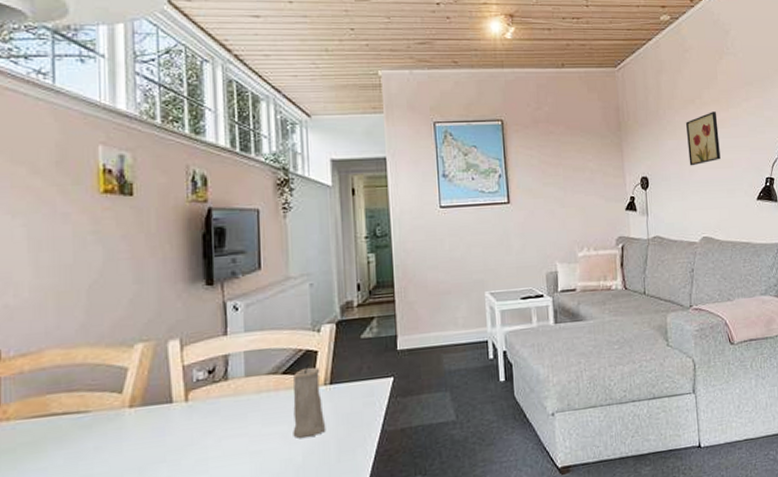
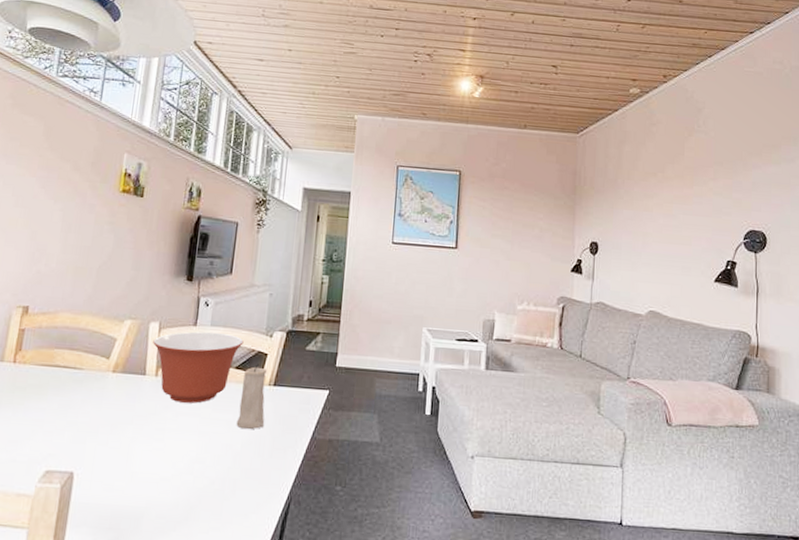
mixing bowl: none [175,337,287,426] -> present [153,331,244,404]
wall art: present [685,112,721,166] -> none [644,187,680,238]

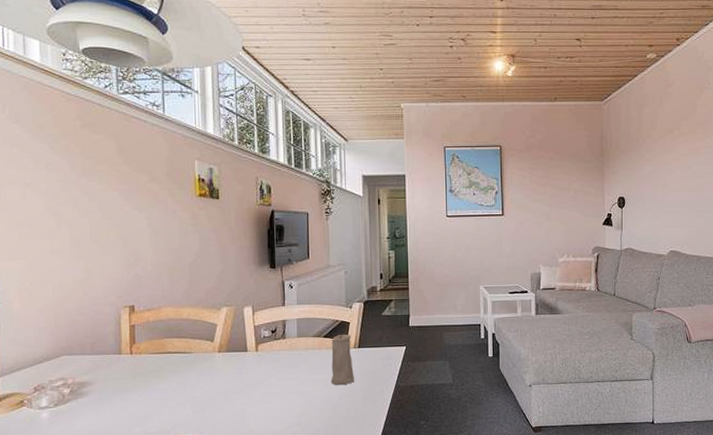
mixing bowl: present [153,331,244,404] -> none [249,310,328,370]

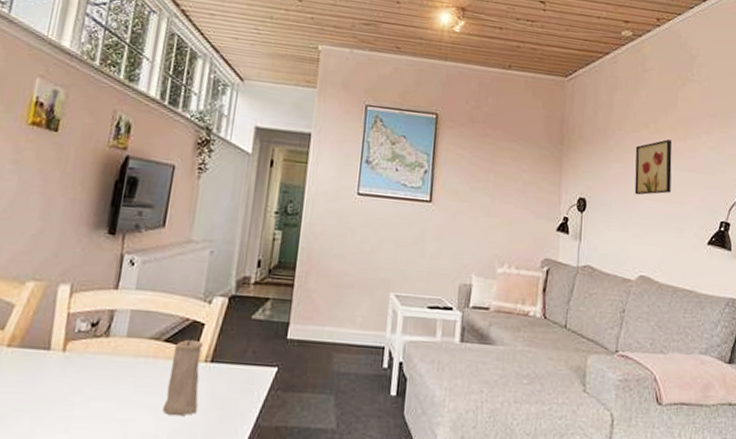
wall art: none [663,141,693,189] -> present [634,139,672,195]

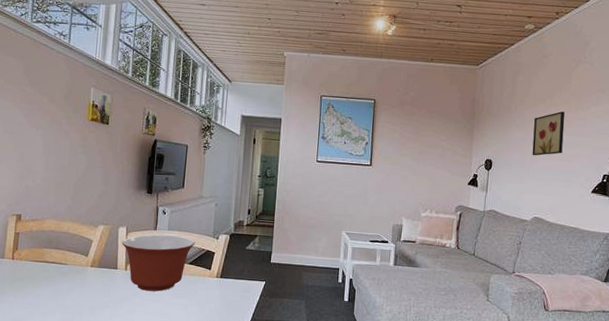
mixing bowl: none [61,296,176,385] -> present [122,234,195,292]
candle: present [162,336,204,416] -> none [191,260,215,312]

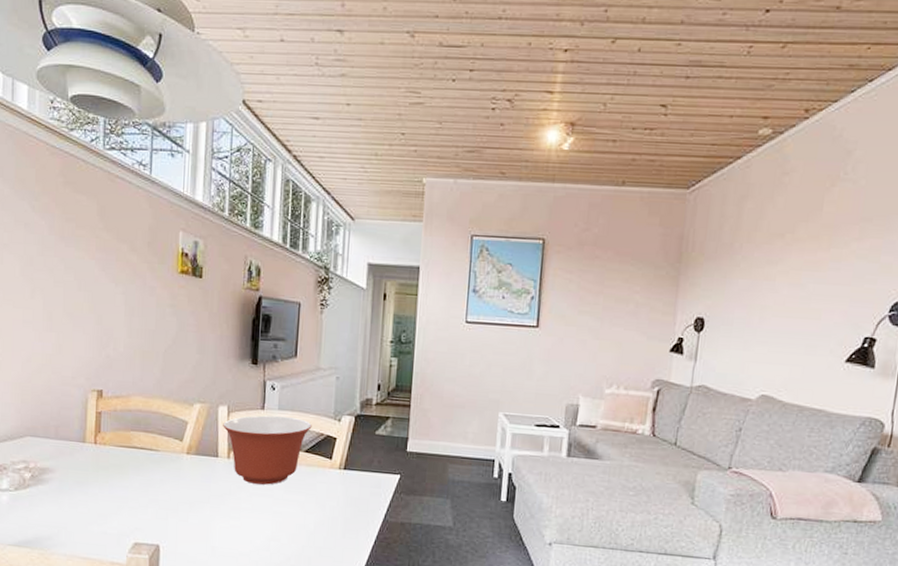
wall art: present [532,111,565,156] -> none [761,250,812,313]

